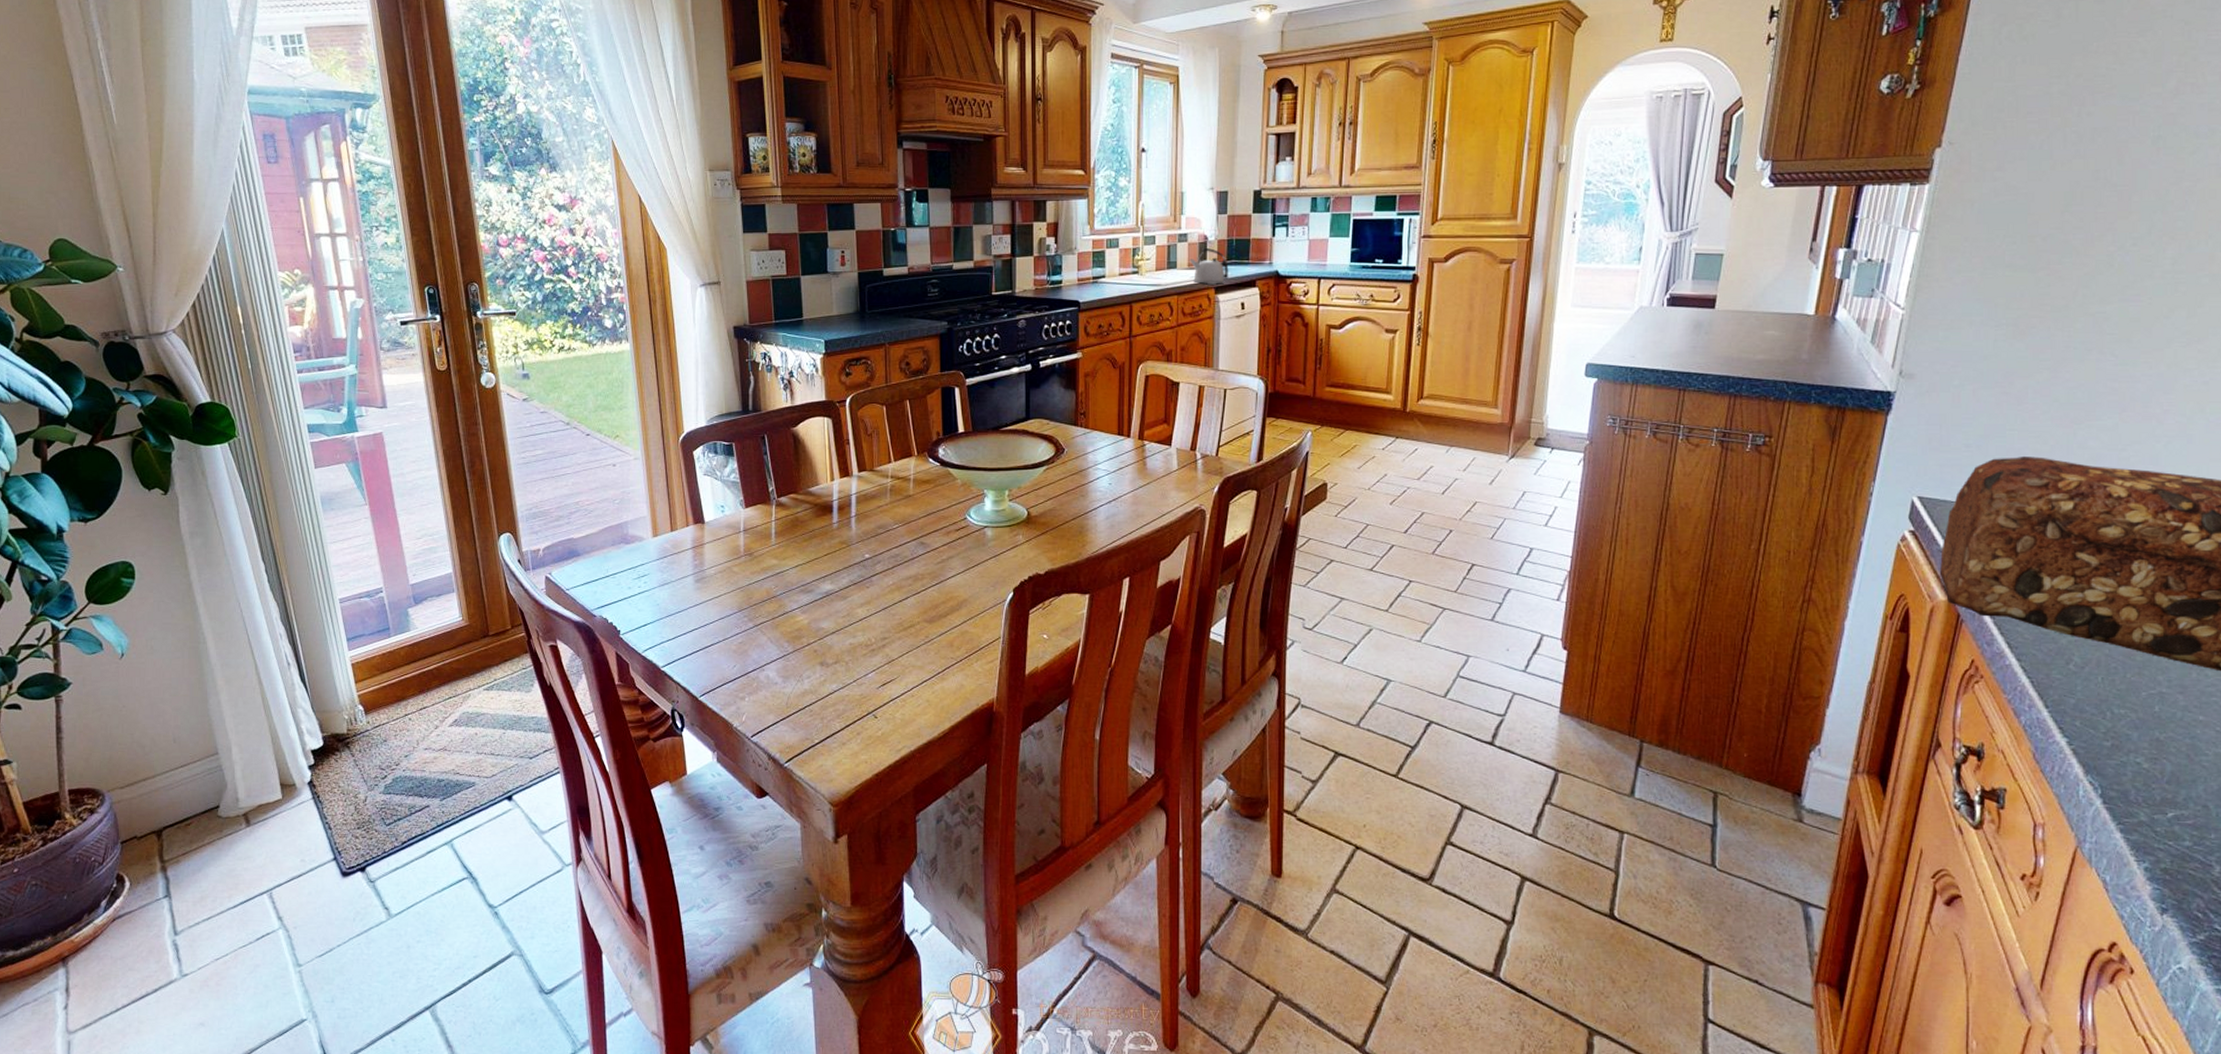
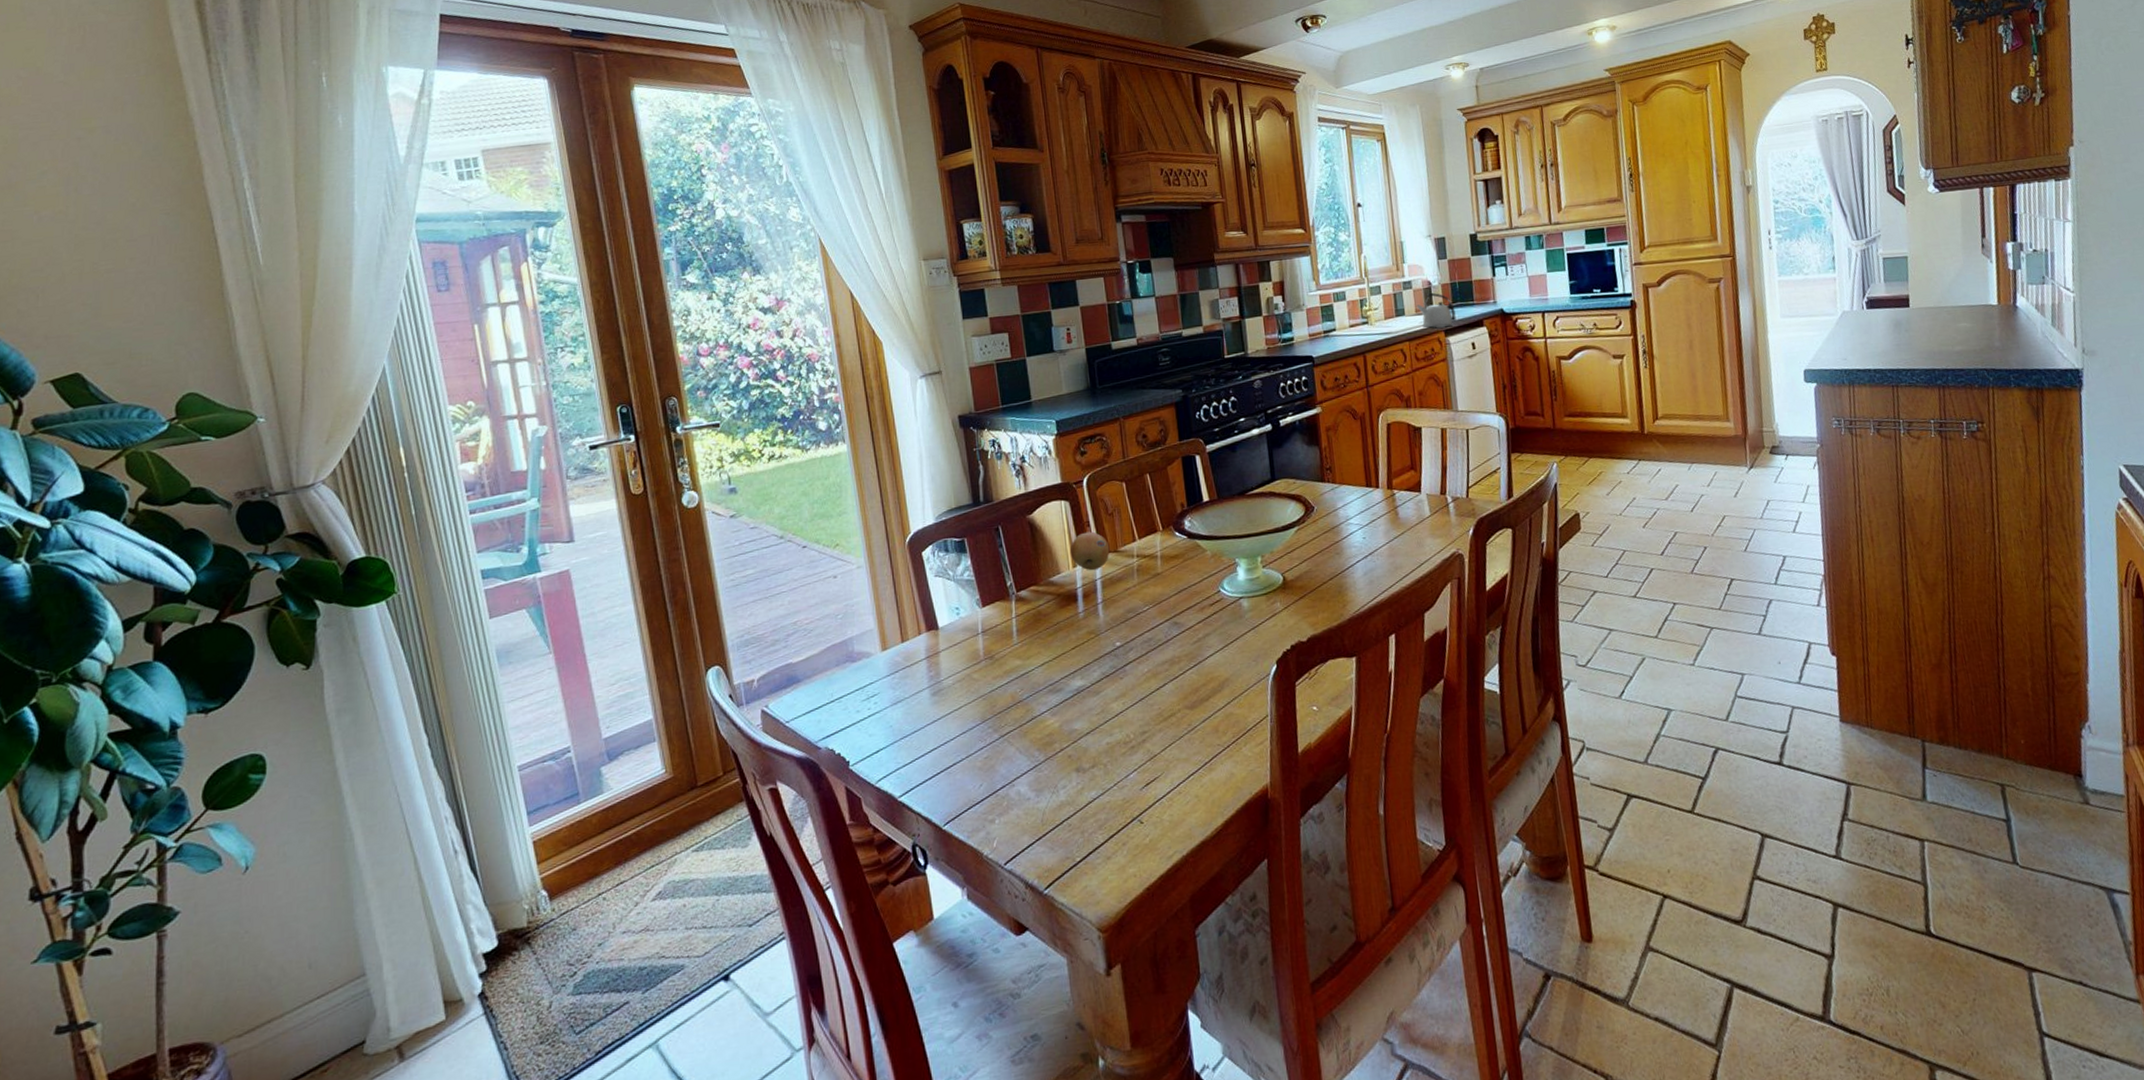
fruit: none [829,449,866,486] -> present [1070,531,1110,571]

